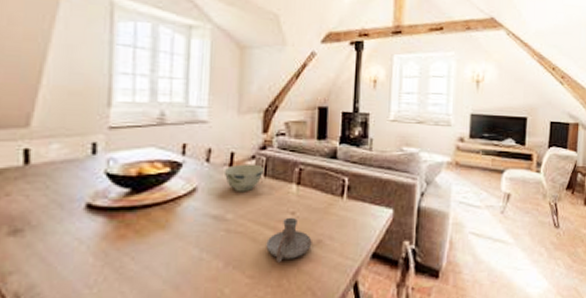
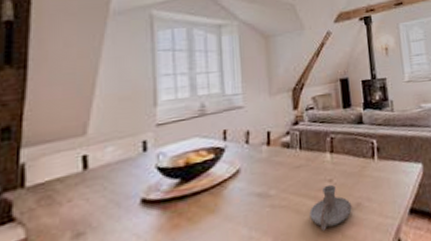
bowl: present [223,164,265,192] -> none [262,139,300,168]

